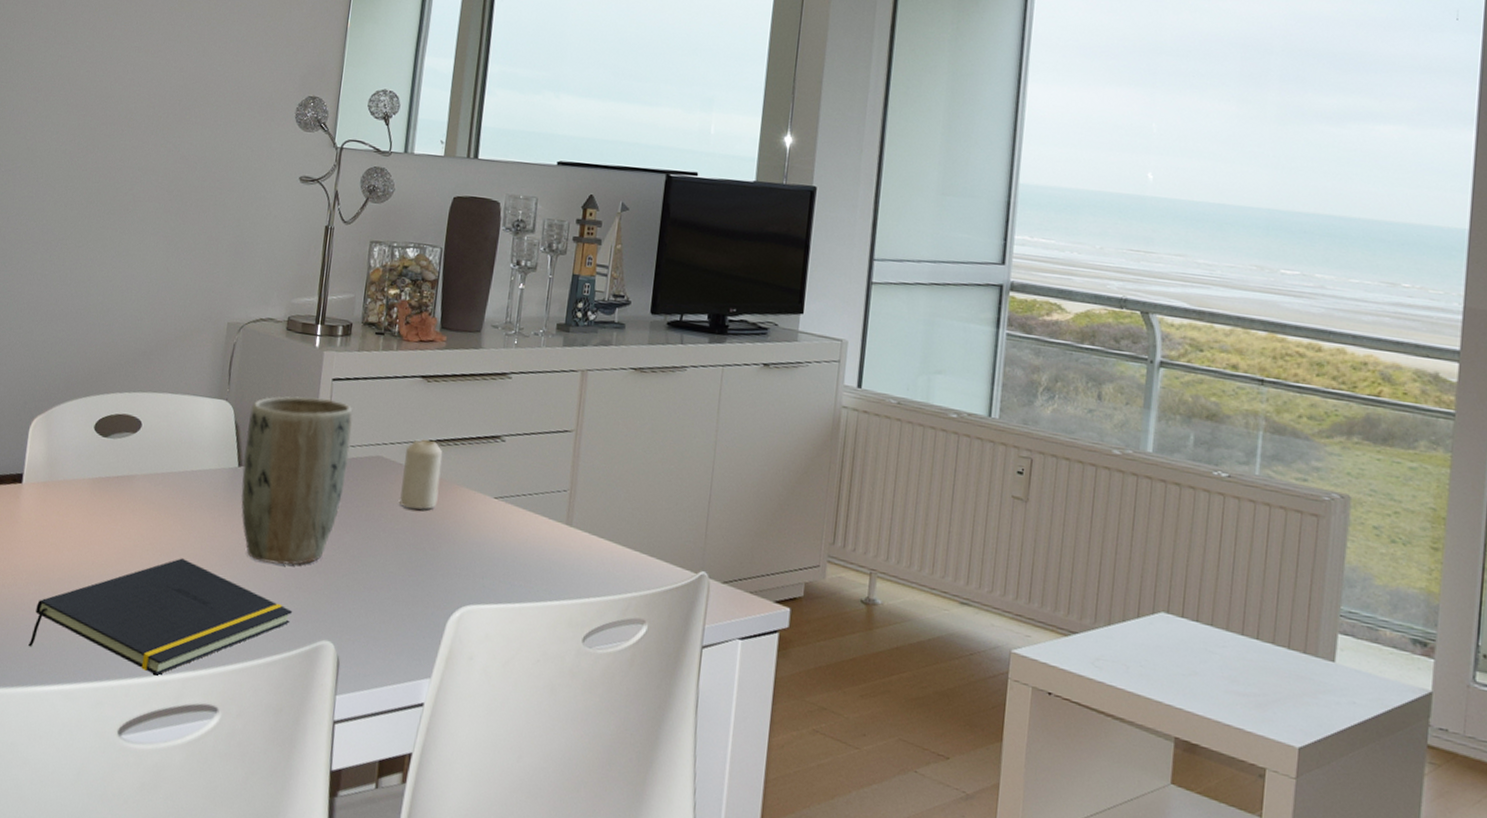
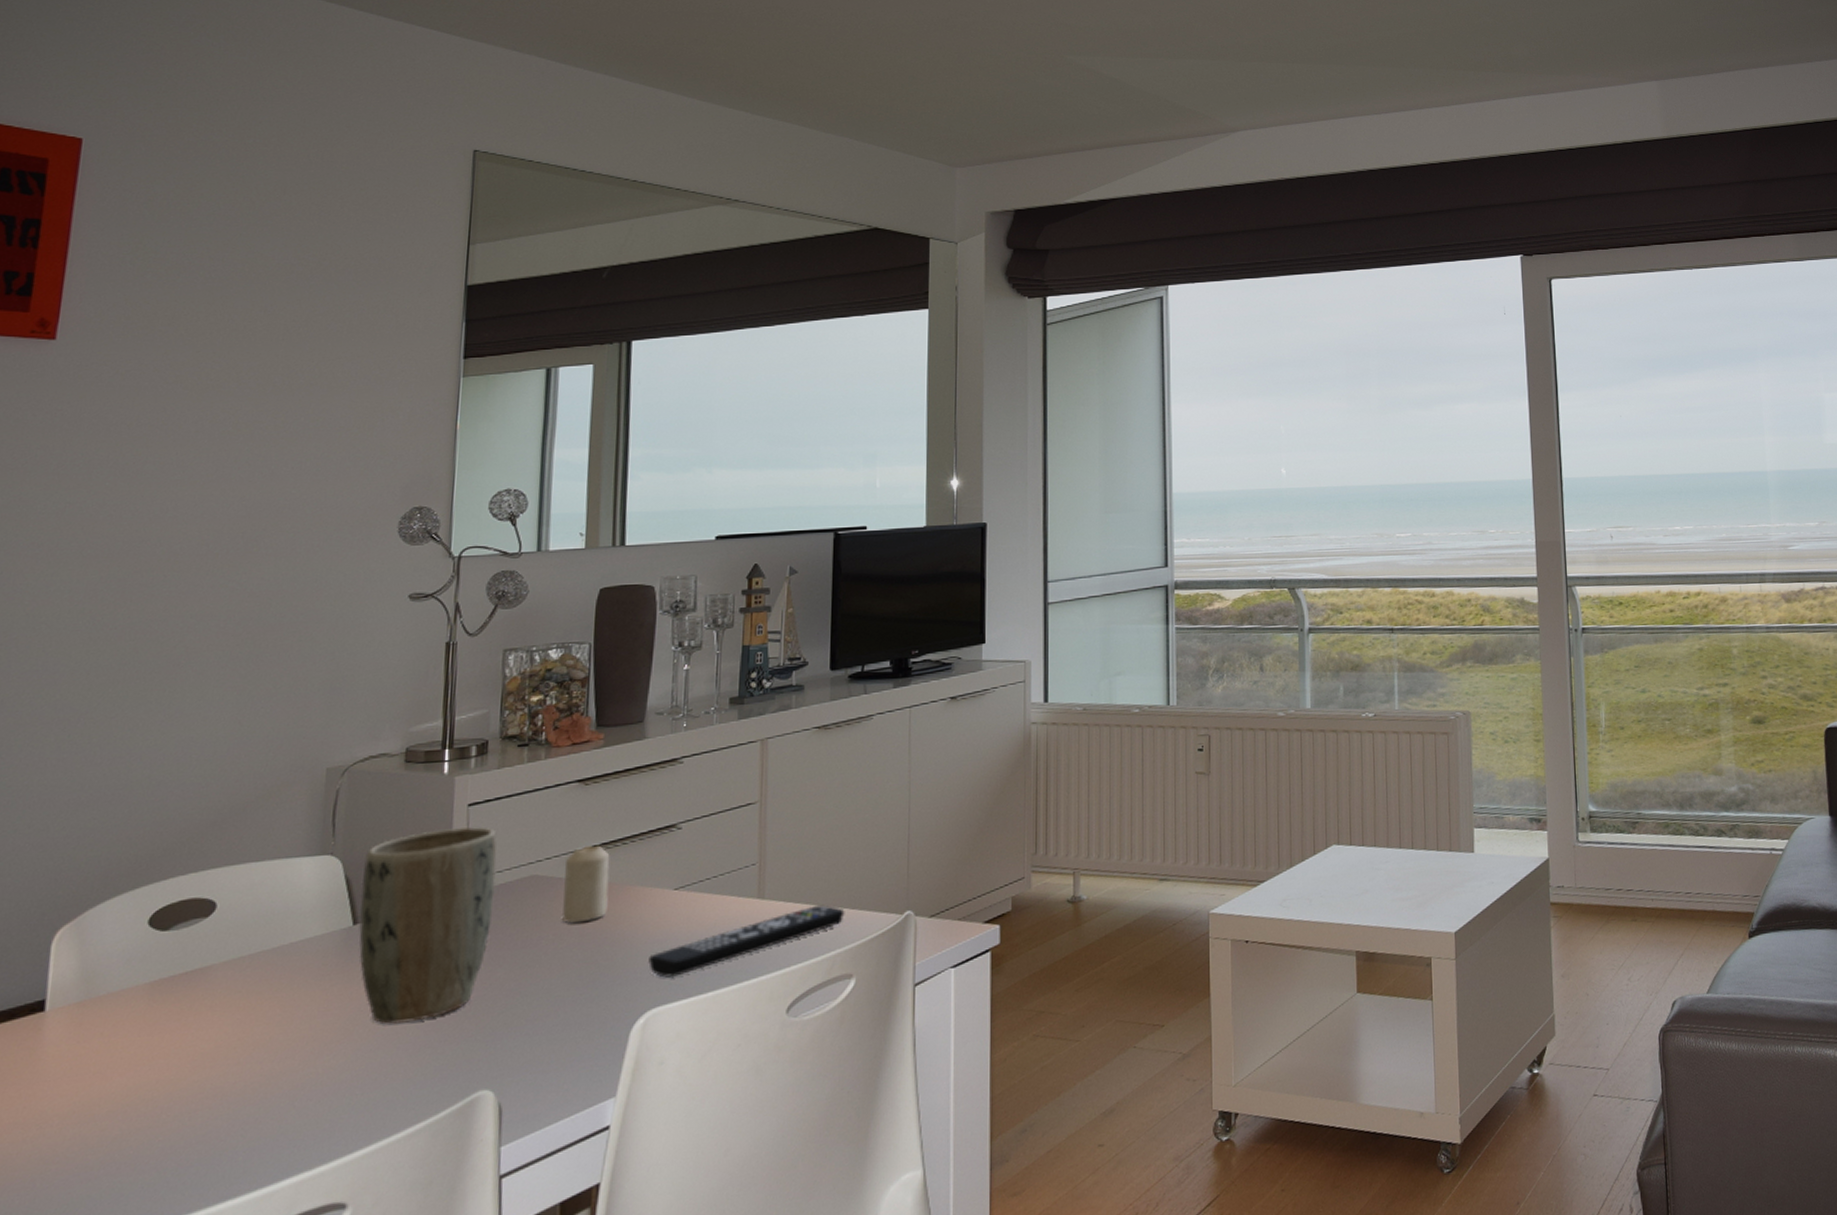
notepad: present [28,558,293,676] -> none [67,1045,438,1205]
remote control: none [467,544,644,581] -> present [648,904,845,978]

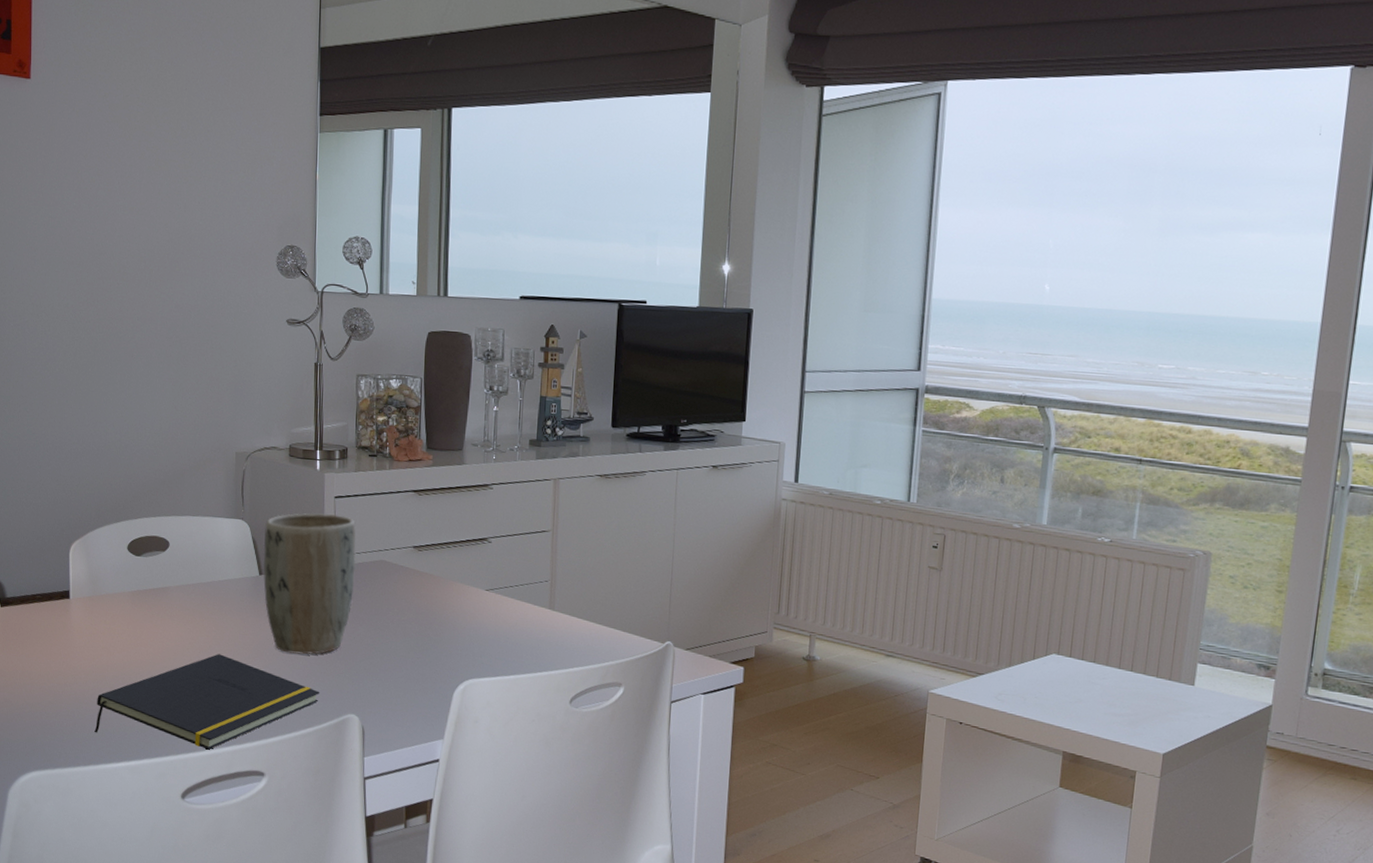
notepad: none [67,1045,438,1205] -> present [94,654,320,750]
candle: present [561,845,610,924] -> none [403,544,438,603]
remote control: present [648,904,845,978] -> none [467,623,618,659]

